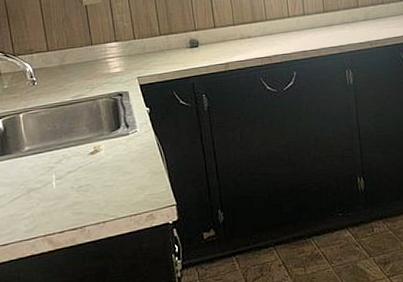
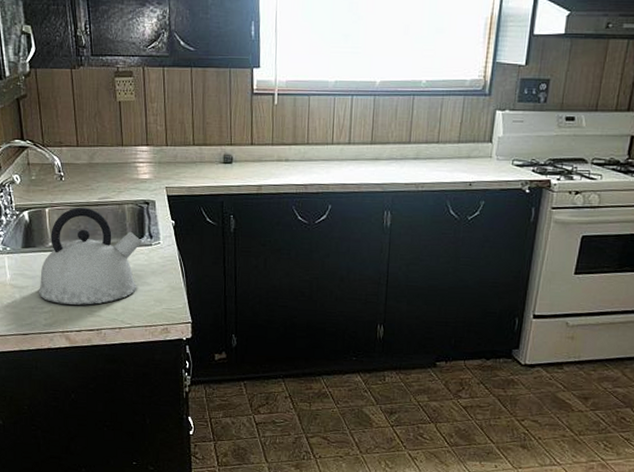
kettle: none [16,107,119,207] -> present [38,207,142,305]

